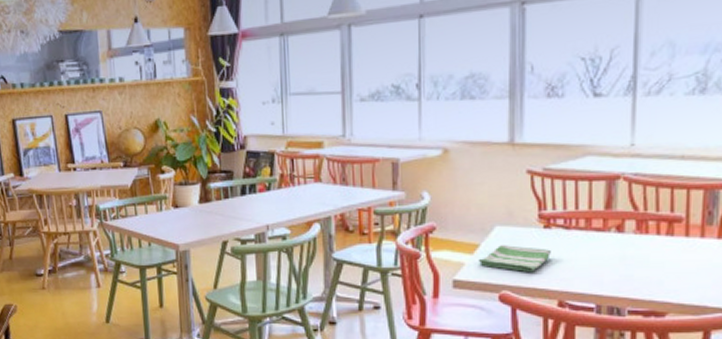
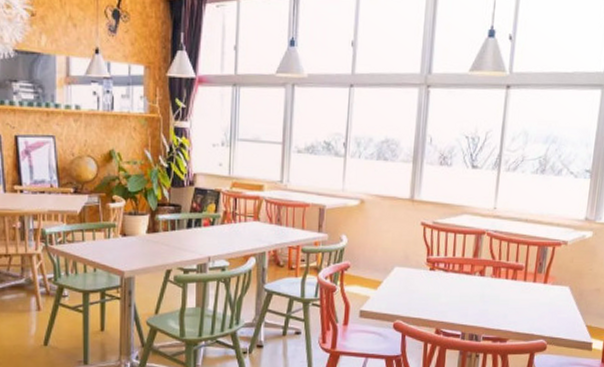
dish towel: present [478,244,551,272] -> none [380,282,433,305]

